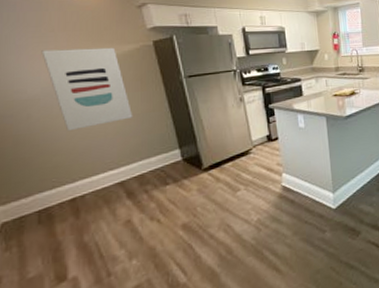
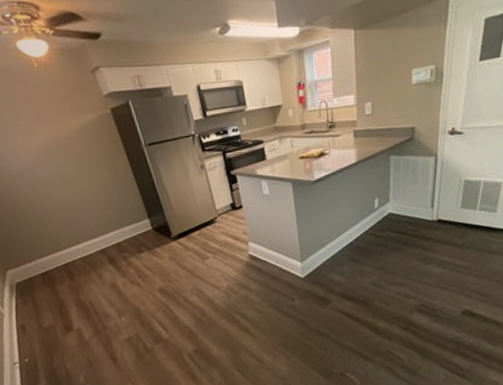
wall art: present [41,47,133,132] -> none [15,118,104,204]

